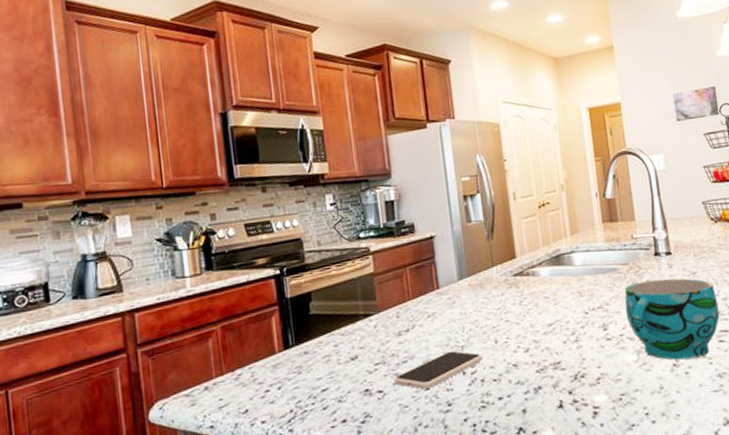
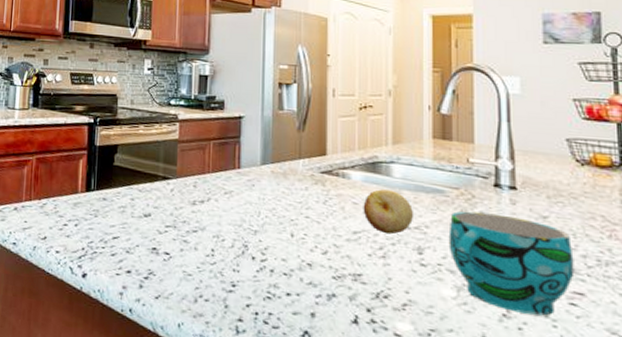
smartphone: present [394,350,484,390] -> none [182,232,276,264]
fruit: none [553,278,596,320] -> present [363,189,413,235]

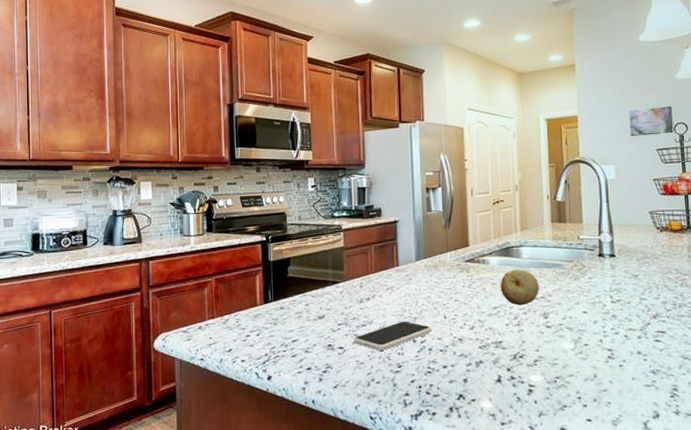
smartphone: none [182,232,276,264] -> present [353,321,433,351]
cup: present [448,211,575,316] -> none [566,278,658,353]

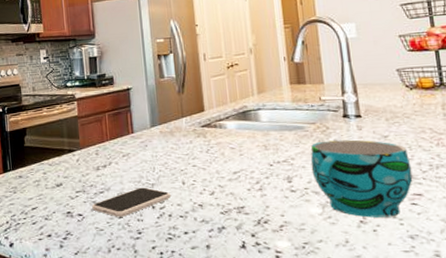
fruit: present [500,269,539,306] -> none [239,133,281,170]
cup: none [566,278,658,353] -> present [310,139,413,218]

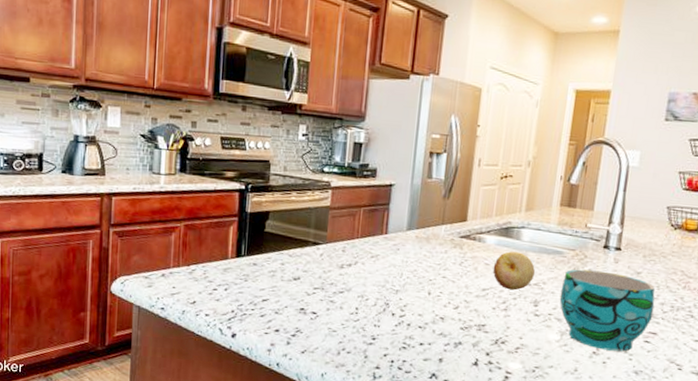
smartphone: present [92,187,172,217] -> none [328,292,414,321]
fruit: none [239,133,281,170] -> present [493,251,535,291]

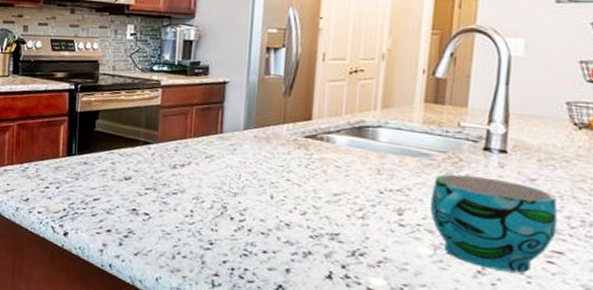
fruit: present [493,251,535,291] -> none [345,153,397,197]

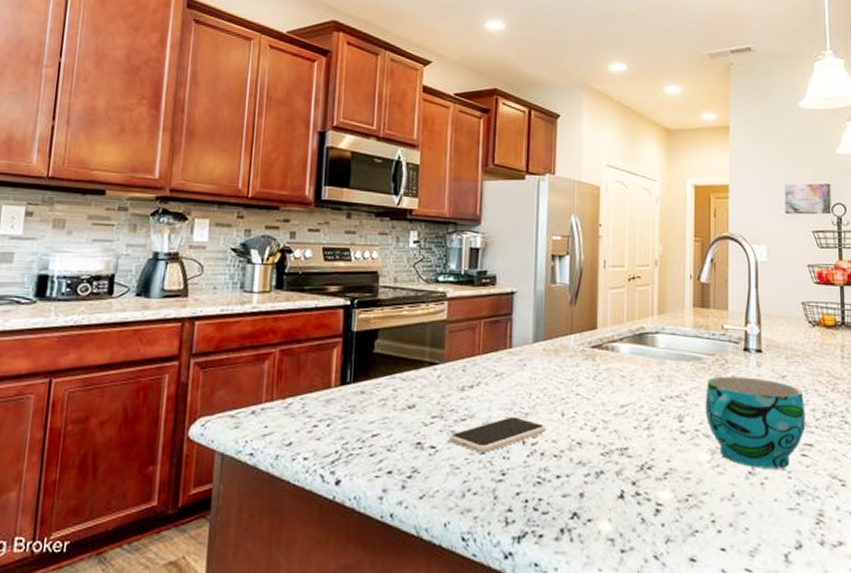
smartphone: none [161,194,255,224] -> present [449,416,547,453]

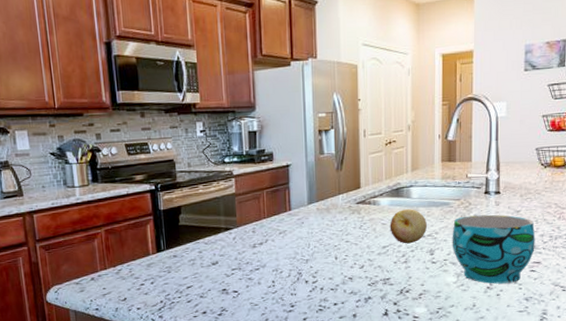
smartphone: present [449,416,547,453] -> none [247,263,324,292]
fruit: none [630,360,675,405] -> present [390,209,427,244]

